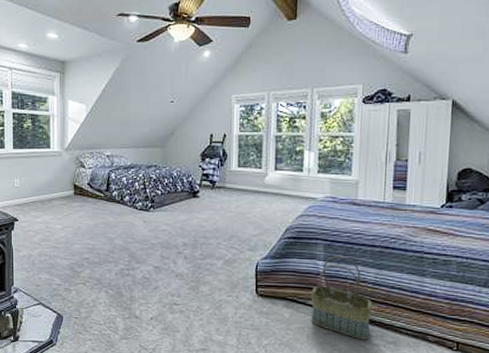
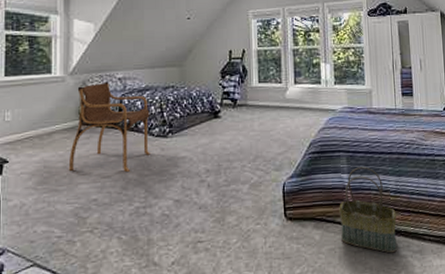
armchair: none [66,158,134,238] -> present [69,81,150,172]

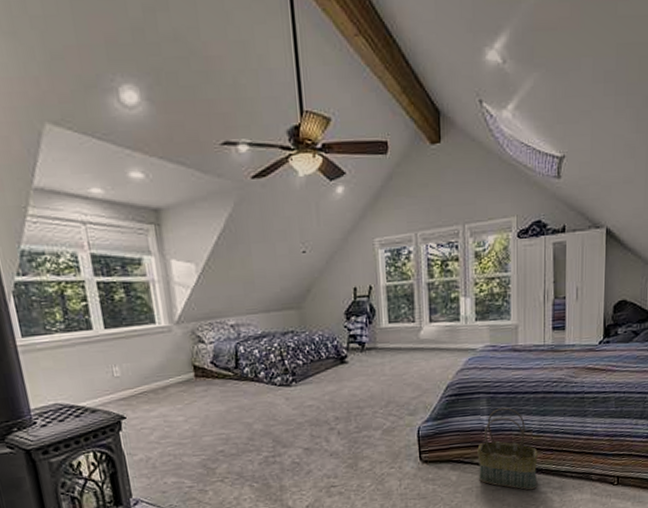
armchair: present [69,81,150,172] -> none [186,329,274,424]

